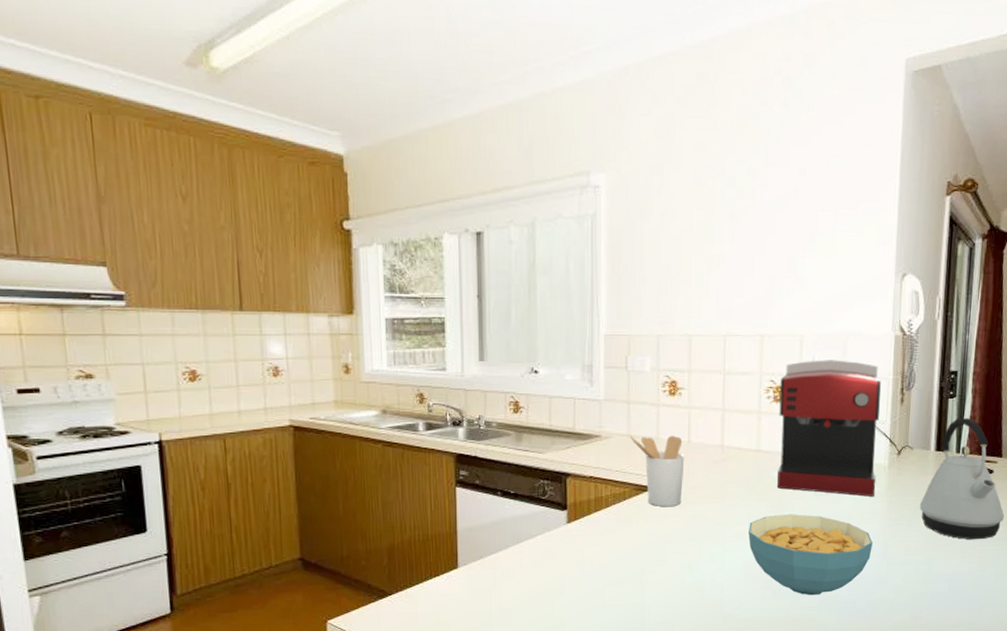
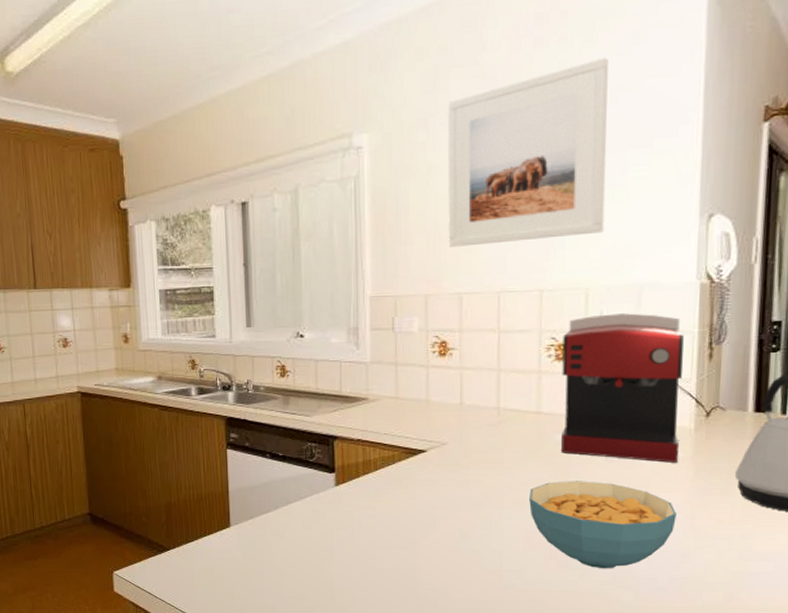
utensil holder: present [630,435,685,506] -> none [398,397,457,470]
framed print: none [679,123,823,290] -> present [447,57,608,247]

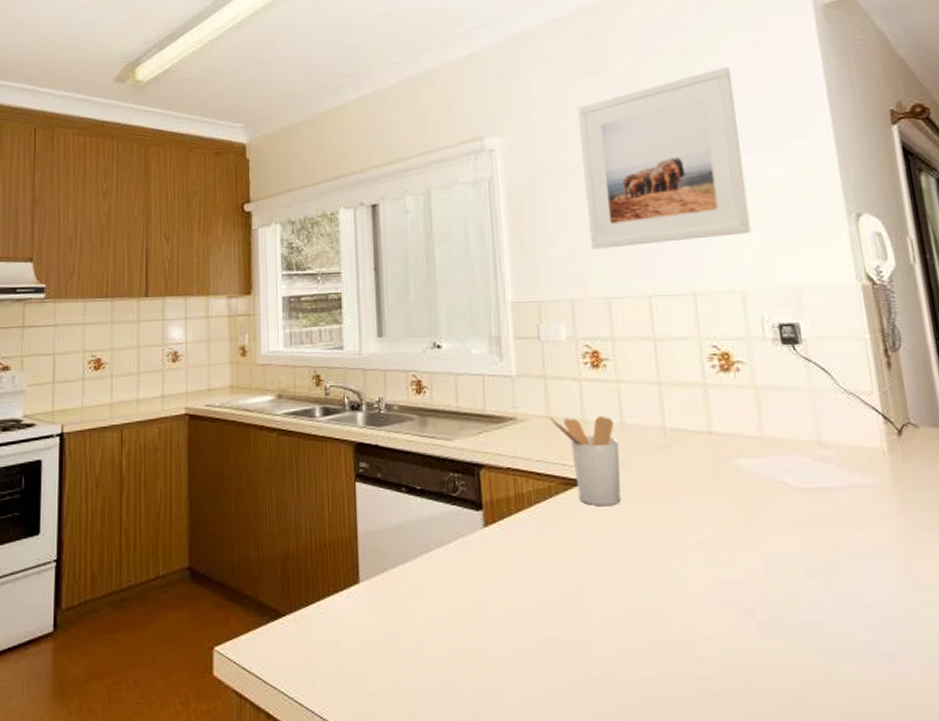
utensil holder: none [398,397,457,470] -> present [550,416,621,505]
cereal bowl: present [529,481,676,569] -> none [712,516,890,633]
coffee maker: present [561,313,684,463] -> none [724,318,878,492]

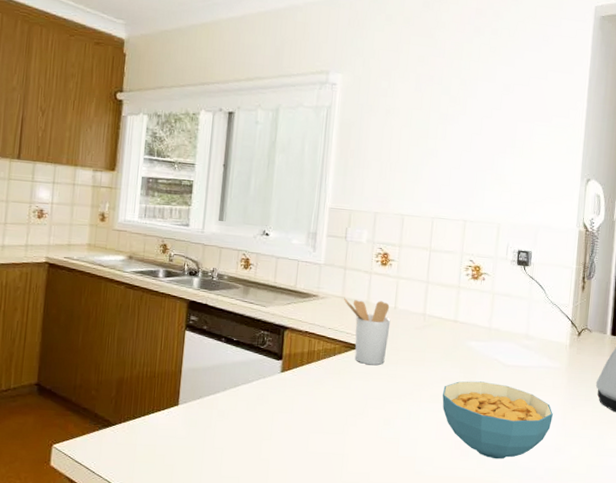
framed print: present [576,66,752,249] -> none [397,50,525,182]
cereal bowl: none [712,516,890,633] -> present [442,381,553,459]

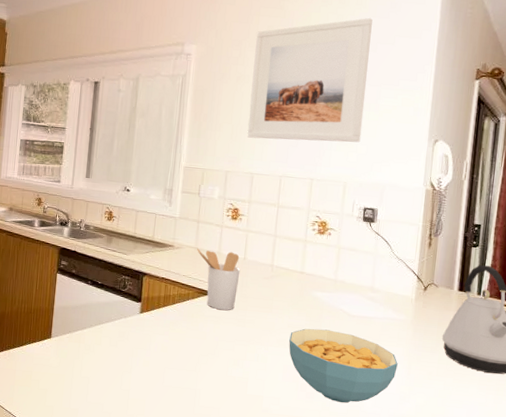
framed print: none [397,50,525,182] -> present [247,17,373,143]

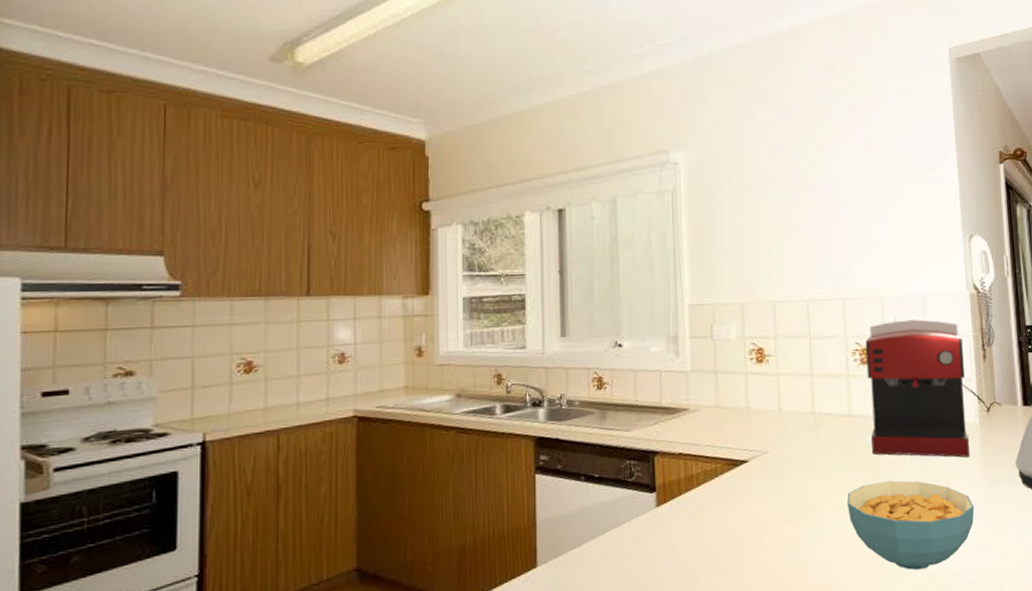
utensil holder: present [197,248,241,310] -> none [719,404,777,482]
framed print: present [247,17,373,143] -> none [754,103,891,258]
coffee maker: none [316,203,412,324] -> present [865,319,971,458]

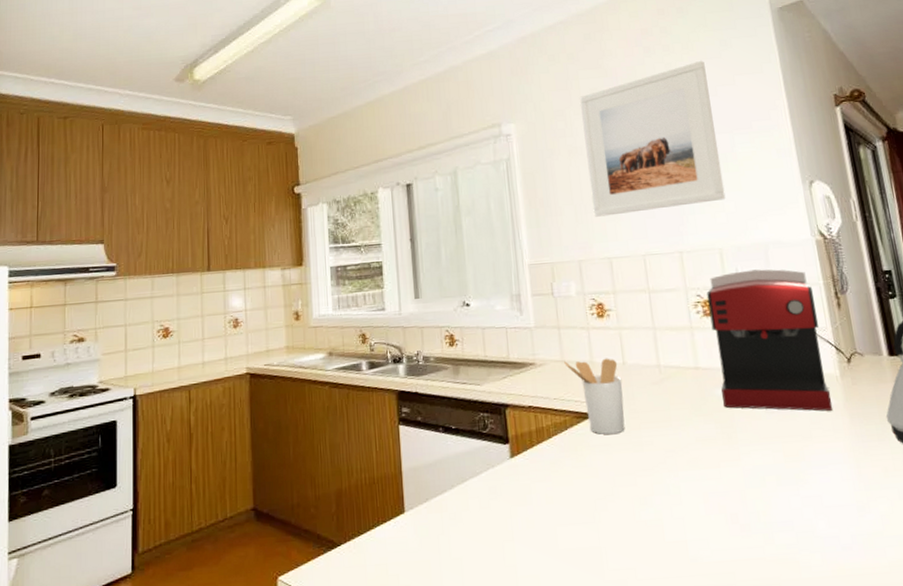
utensil holder: none [719,404,777,482] -> present [564,358,625,434]
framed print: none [754,103,891,258] -> present [579,60,726,217]
cereal bowl: present [847,480,974,570] -> none [701,435,844,531]

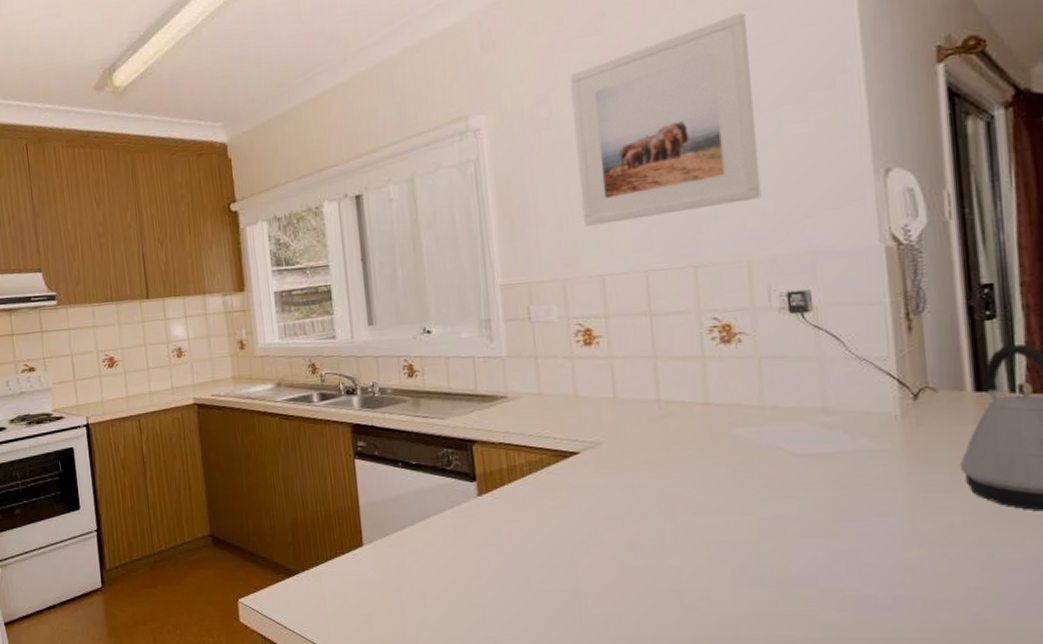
utensil holder: present [564,358,625,434] -> none [542,391,613,475]
coffee maker: present [706,269,833,411] -> none [726,285,886,456]

